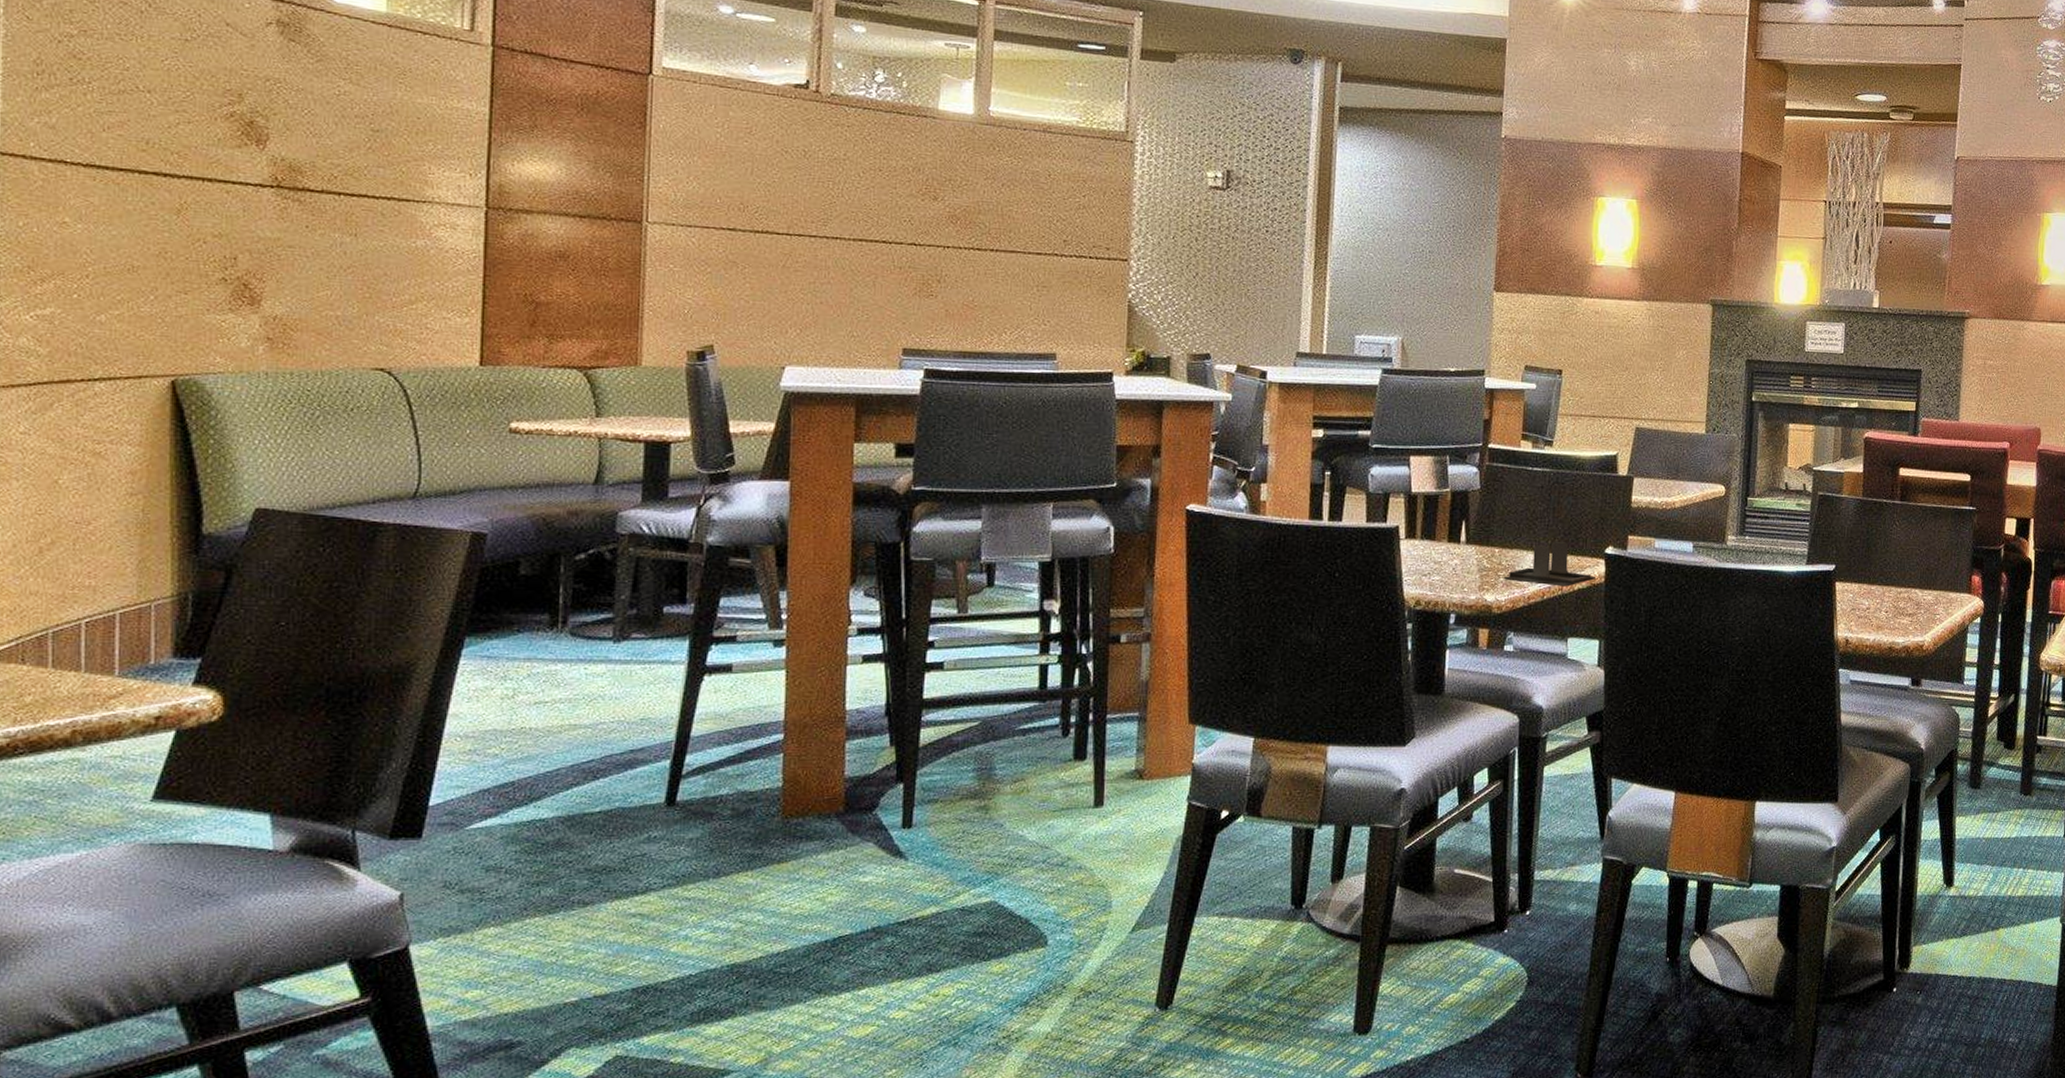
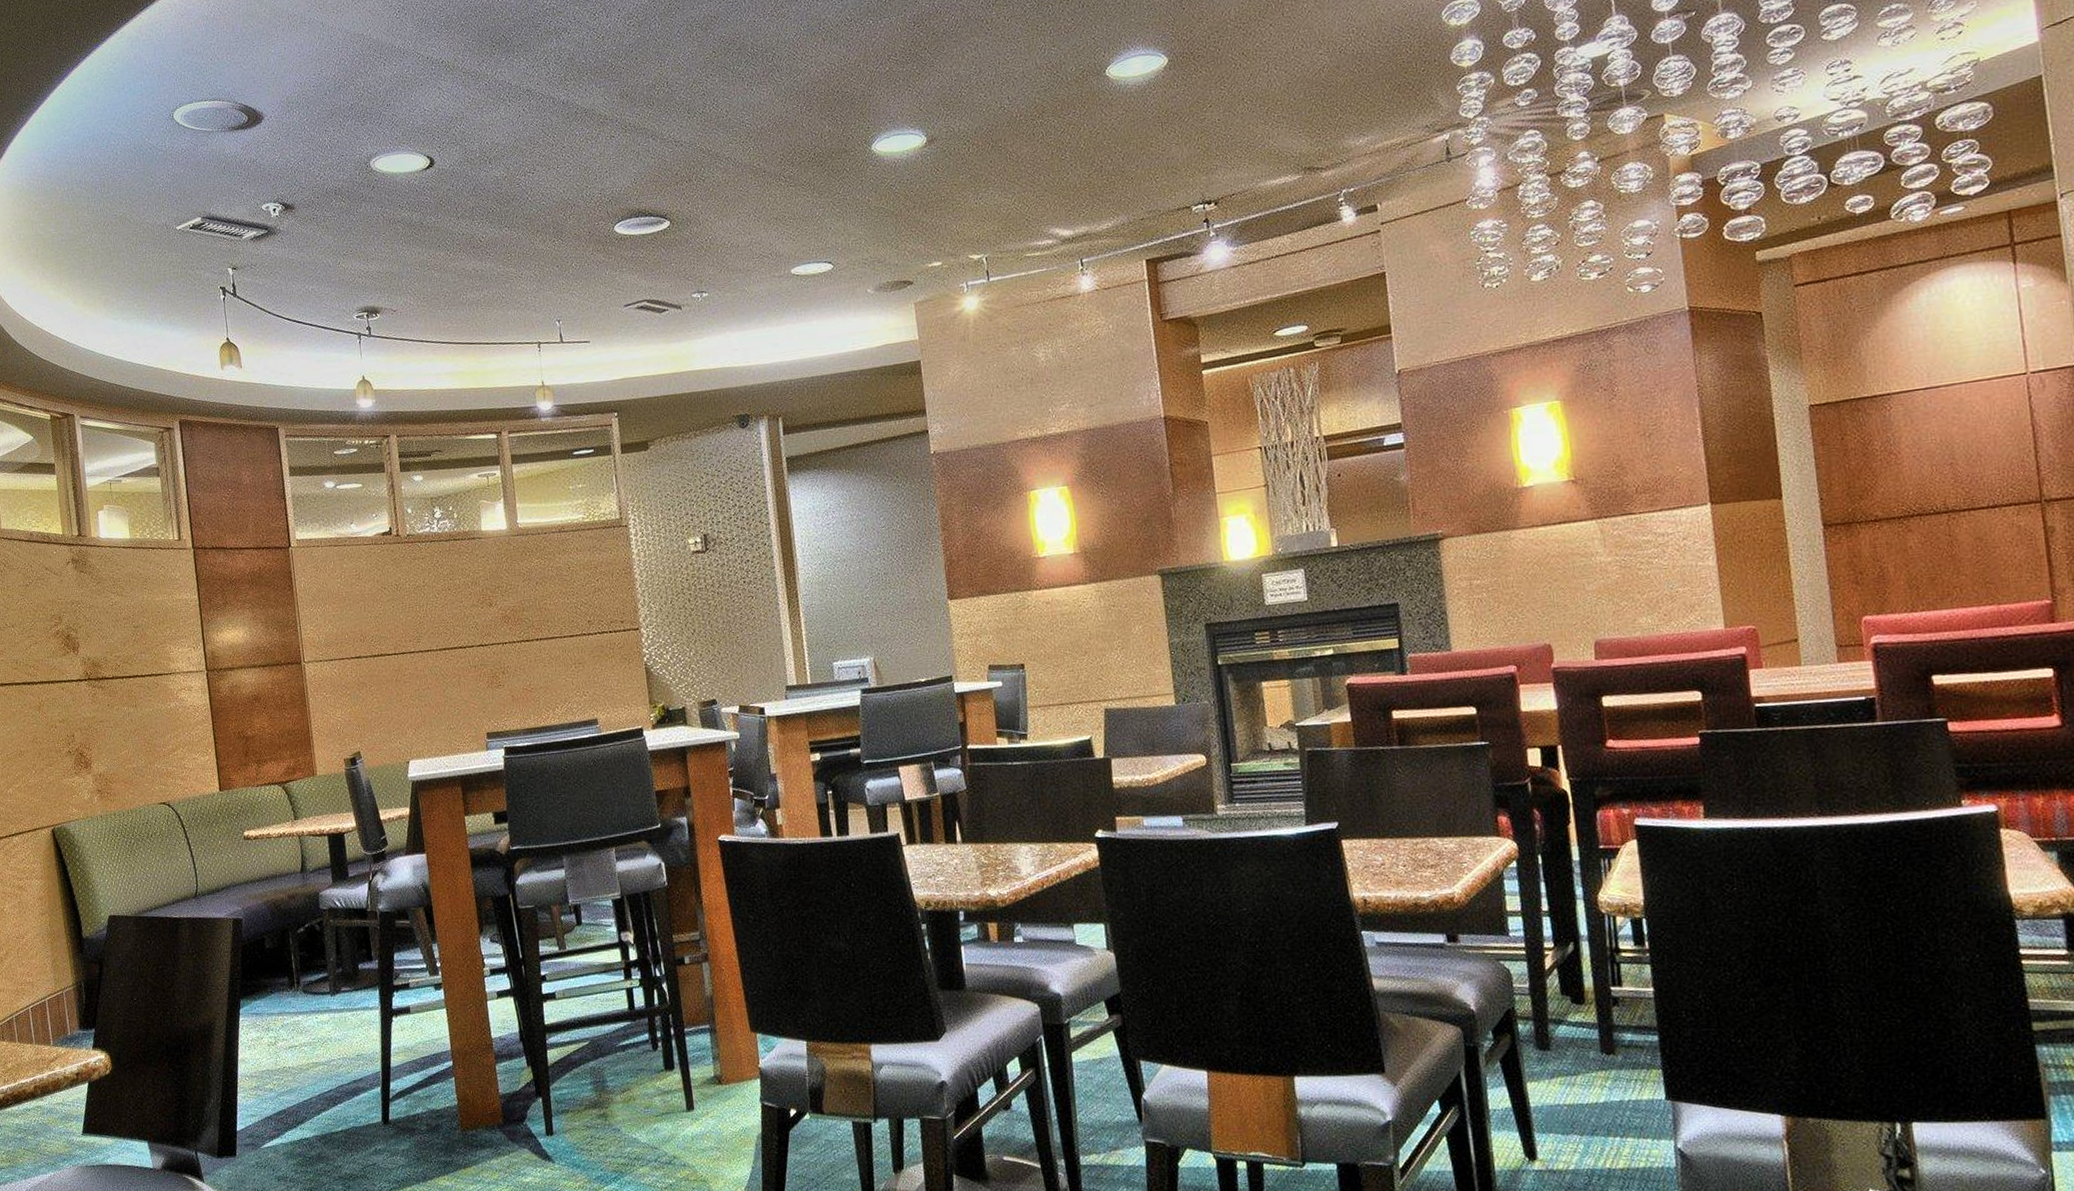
napkin holder: present [1503,542,1596,587] -> none [1002,831,1090,875]

